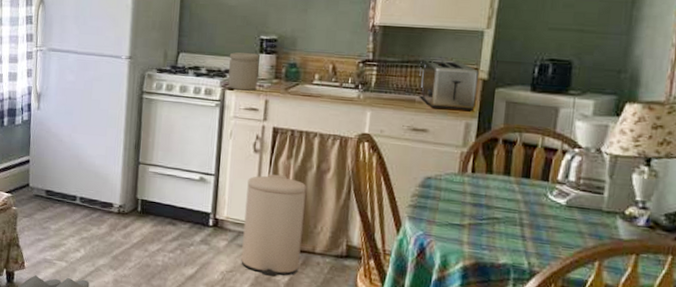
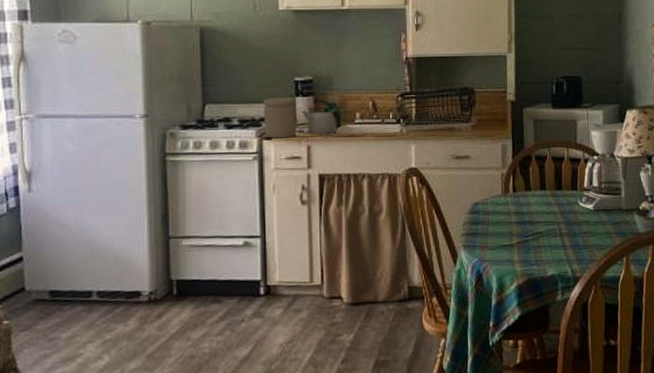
pedal bin: present [241,173,306,277] -> none [298,224,363,338]
kettle: none [263,57,300,92] -> present [302,99,342,136]
toaster: present [418,58,479,112] -> none [455,85,508,135]

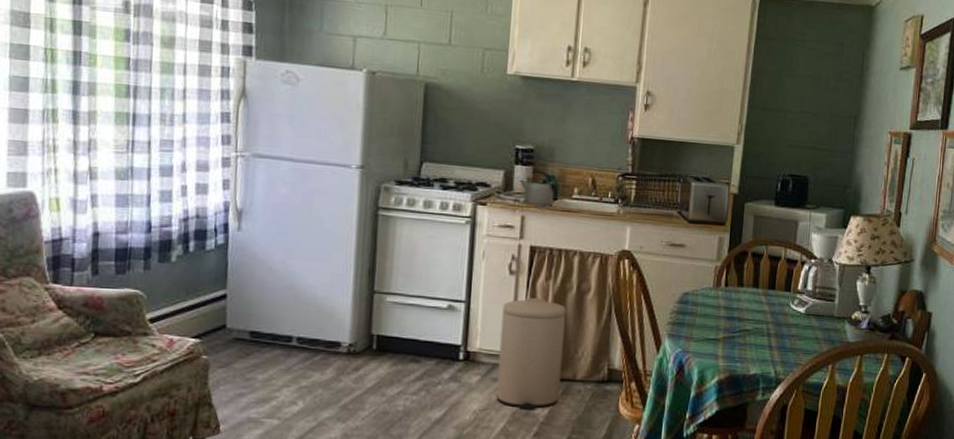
jar: present [262,96,297,139] -> none [479,163,515,206]
pedal bin: none [298,224,363,338] -> present [496,297,566,410]
toaster: none [455,85,508,135] -> present [675,172,730,226]

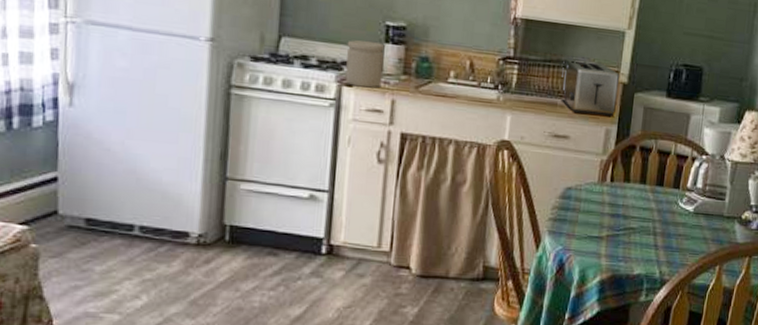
jar: none [479,163,515,206] -> present [345,40,385,88]
pedal bin: present [496,297,566,410] -> none [362,188,439,308]
kettle: present [519,169,559,207] -> none [389,49,433,91]

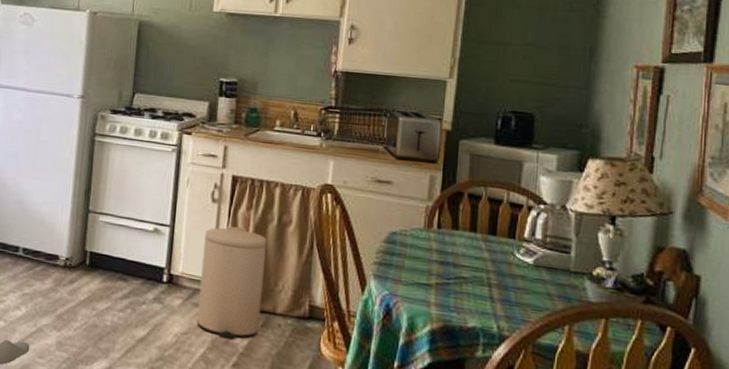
jar: present [345,40,385,88] -> none [185,94,219,136]
pedal bin: none [362,188,439,308] -> present [197,225,267,340]

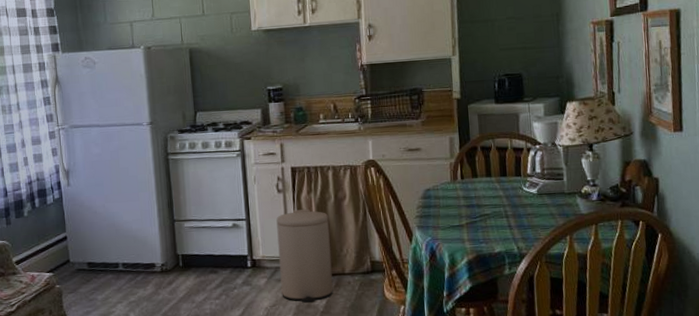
toaster: present [381,107,442,164] -> none [405,86,455,130]

